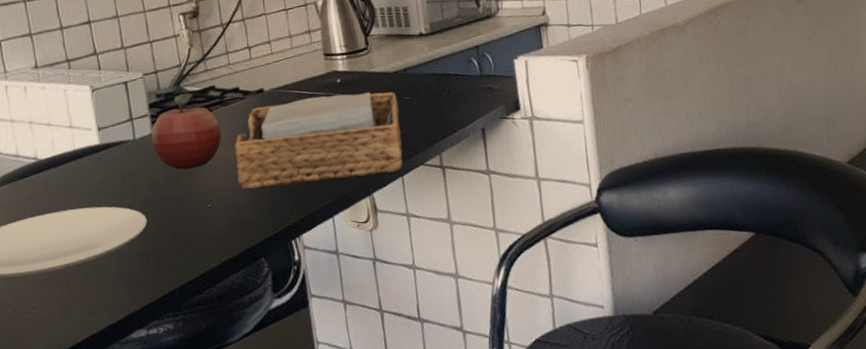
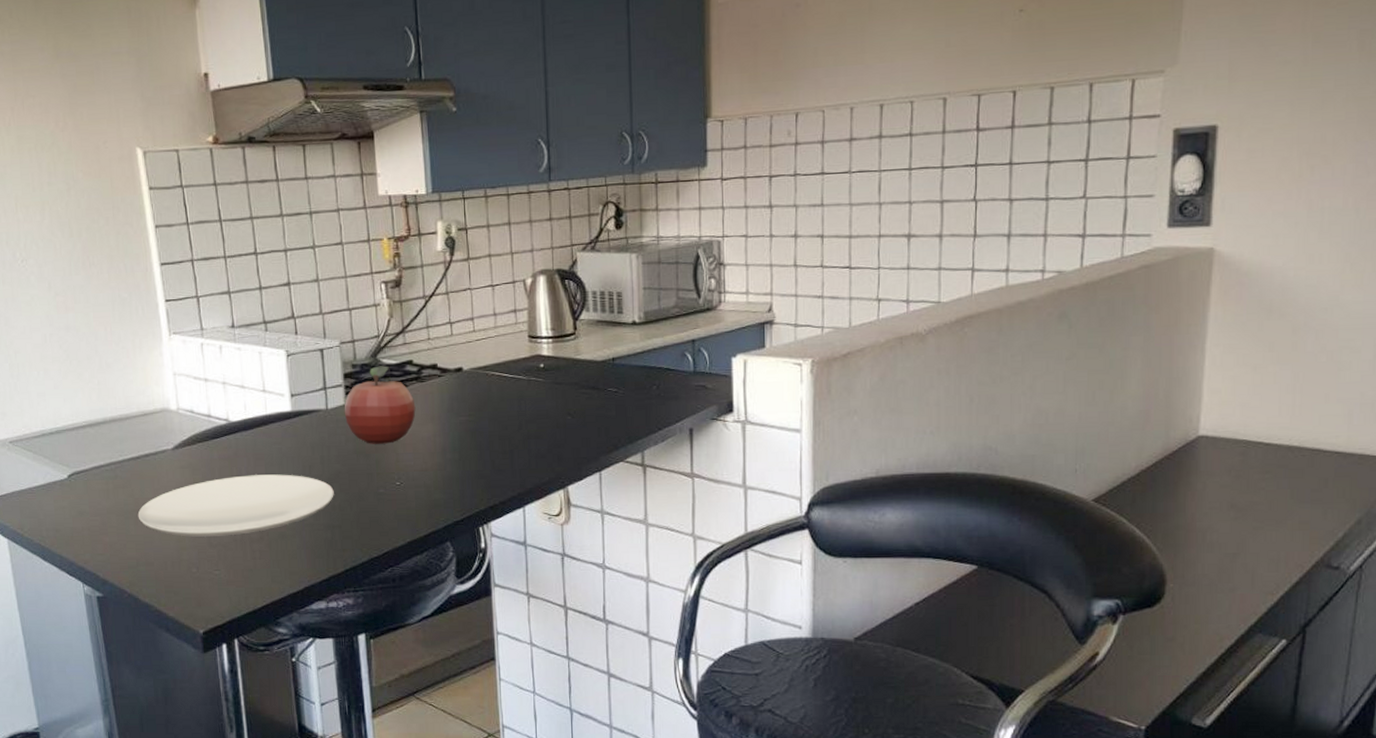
napkin holder: present [234,92,403,189] -> none [427,380,604,471]

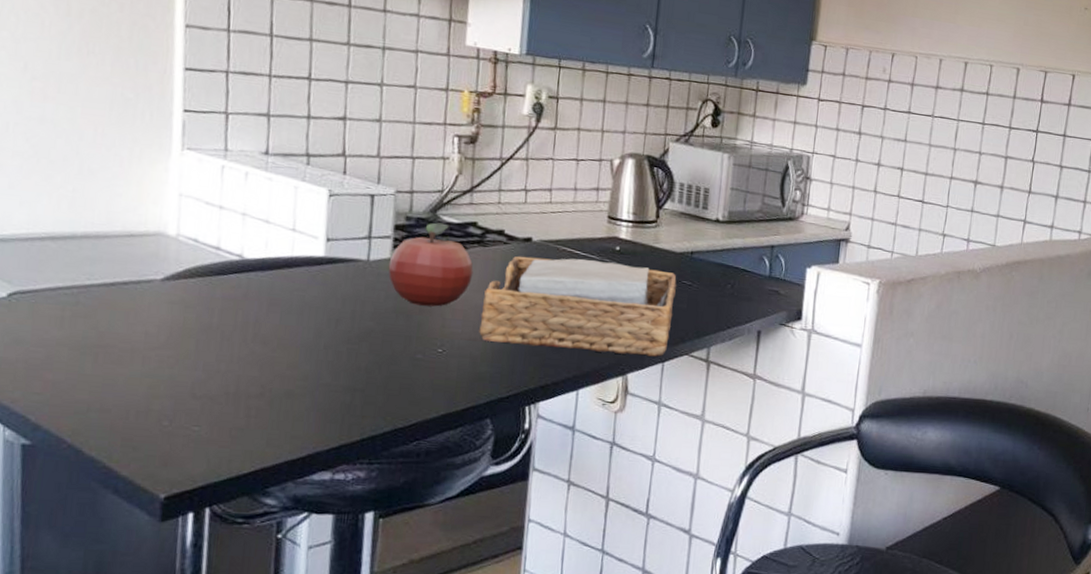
plate: present [137,474,334,537] -> none [99,320,362,387]
napkin holder: none [427,380,604,471] -> present [479,256,678,357]

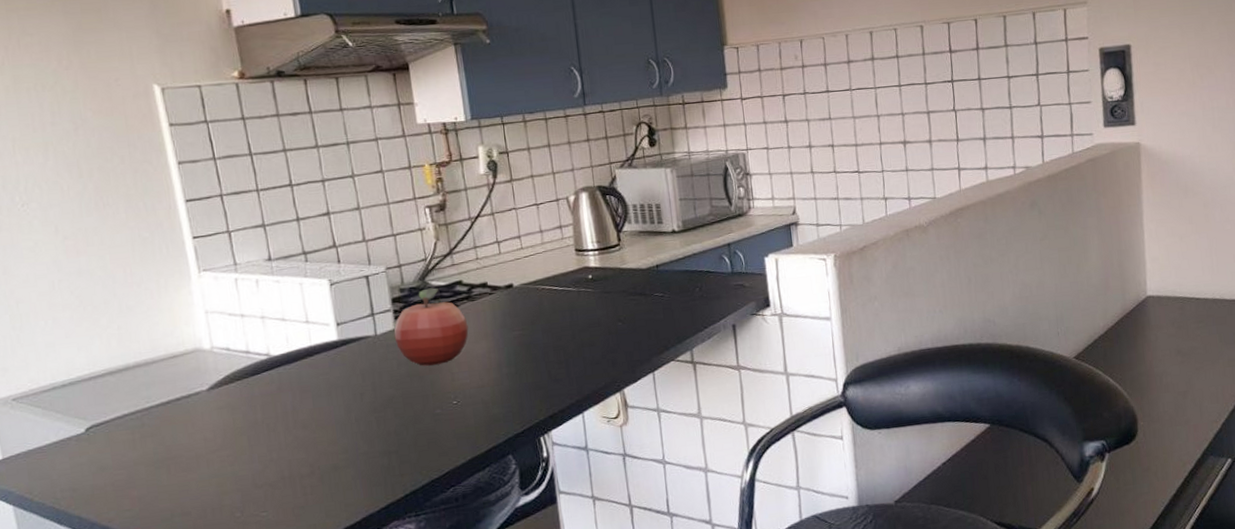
napkin holder: present [479,256,678,357] -> none [482,288,654,386]

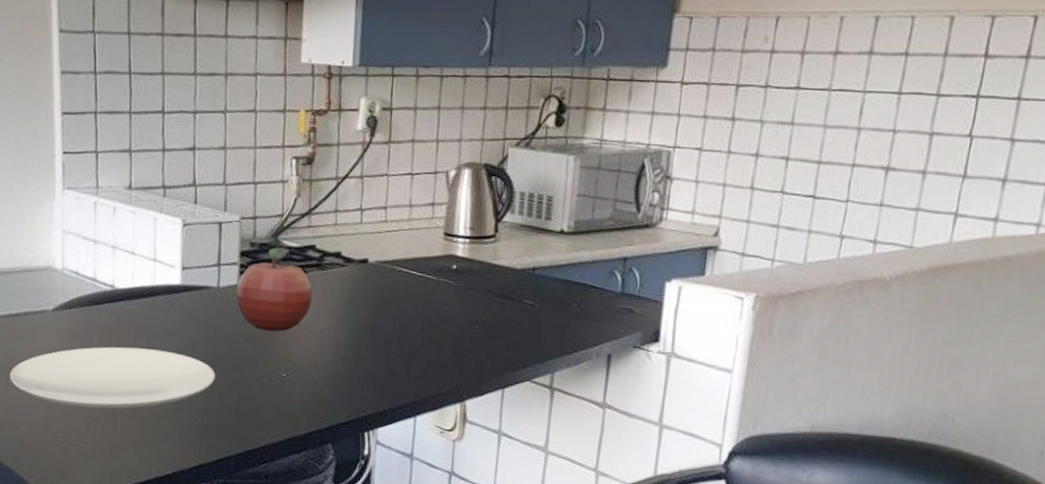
plate: none [170,404,389,481] -> present [9,346,215,408]

